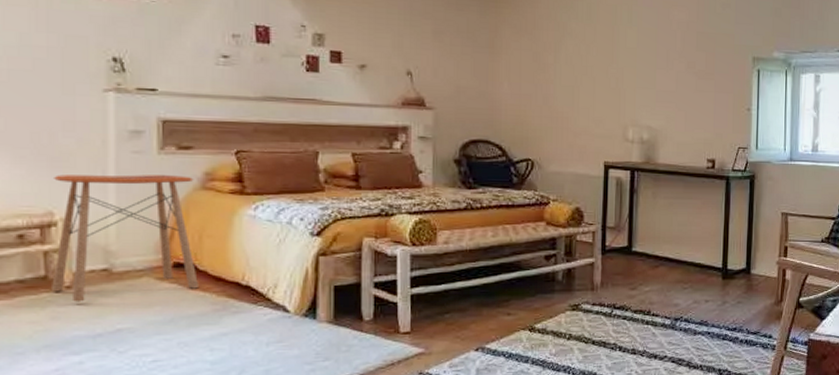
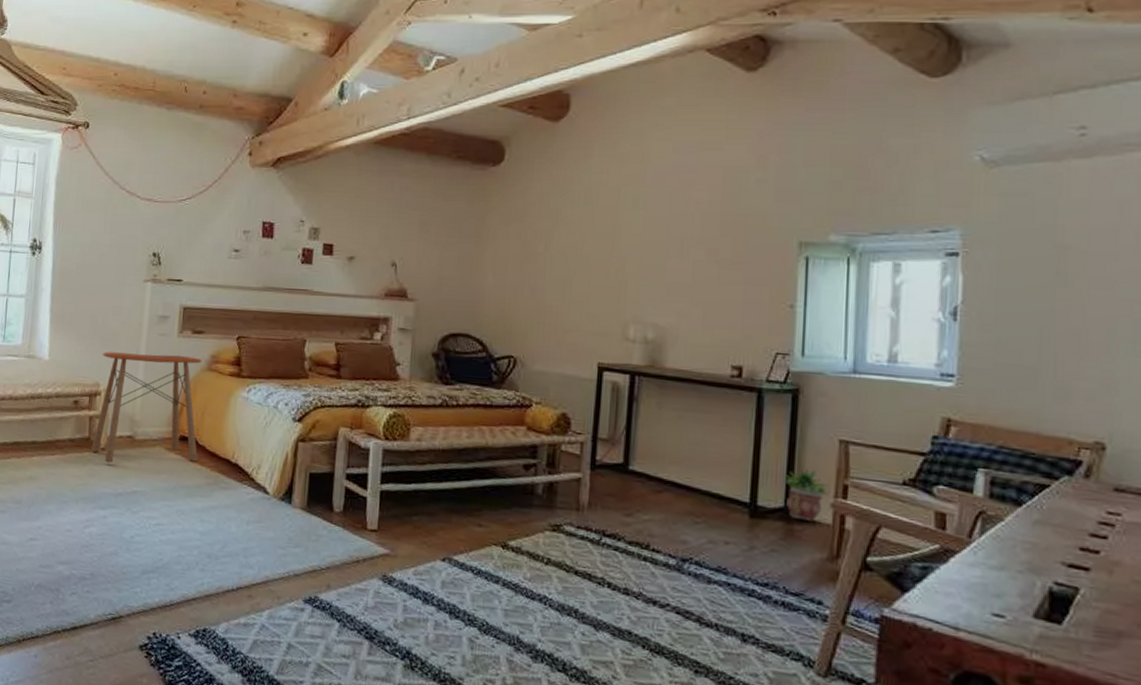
potted plant: none [745,237,776,277] -> present [784,468,830,522]

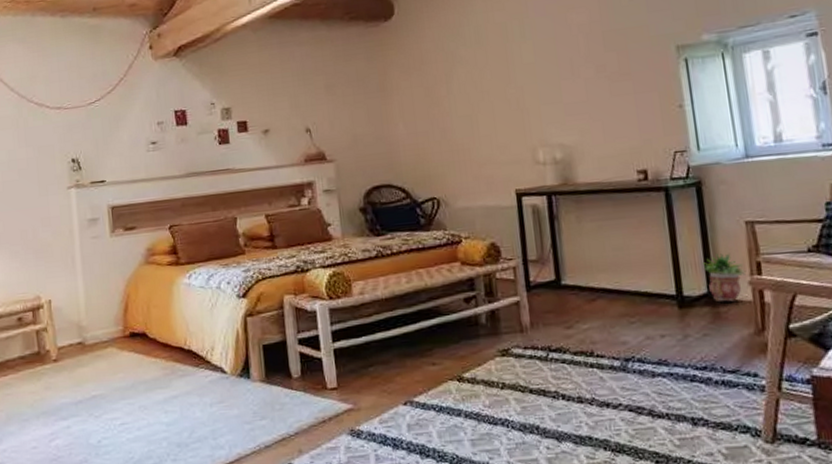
side table: present [92,351,203,463] -> none [38,253,152,373]

